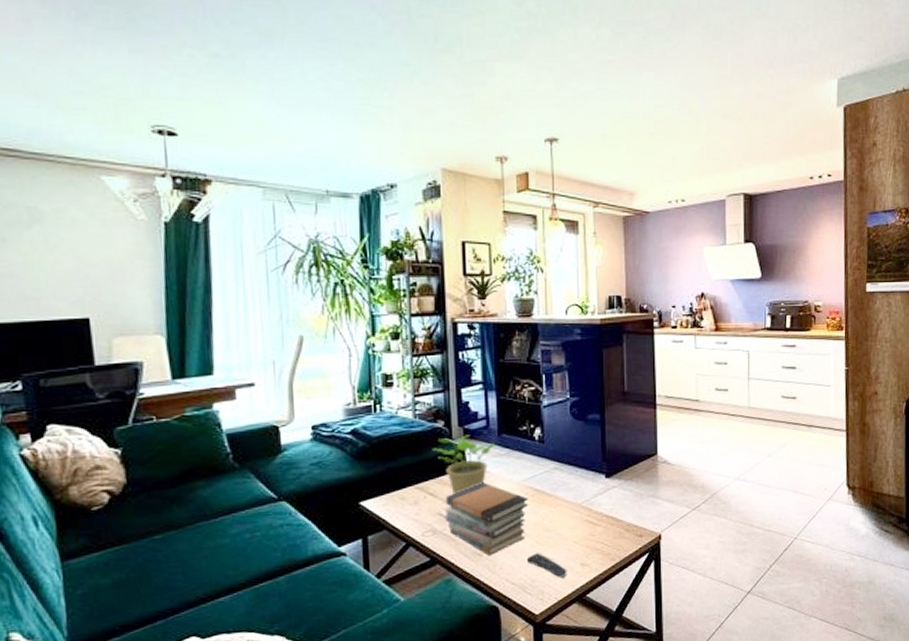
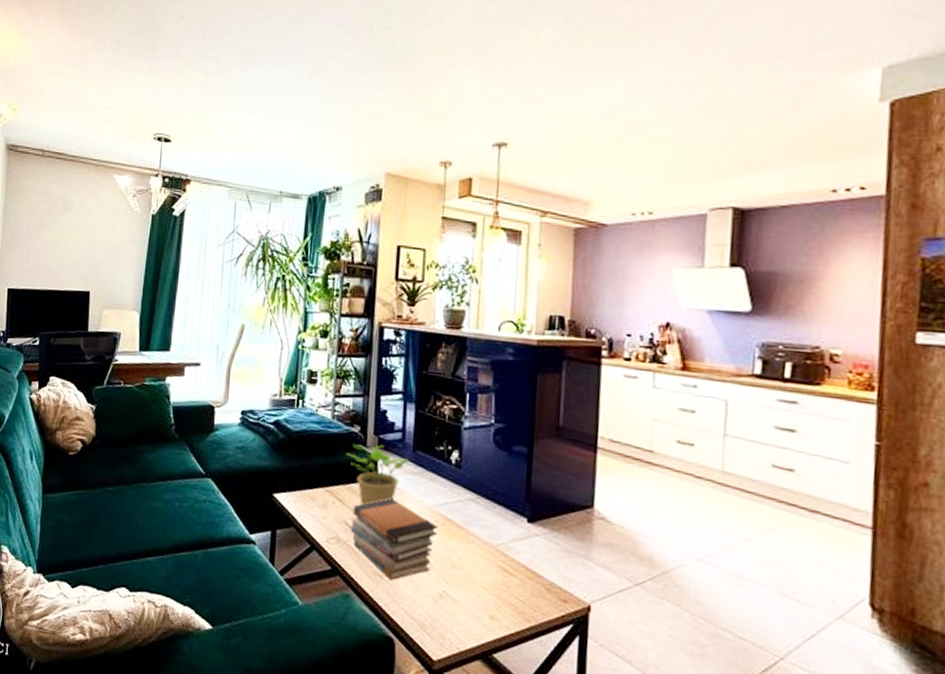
remote control: present [527,553,567,578] -> none [430,590,473,627]

